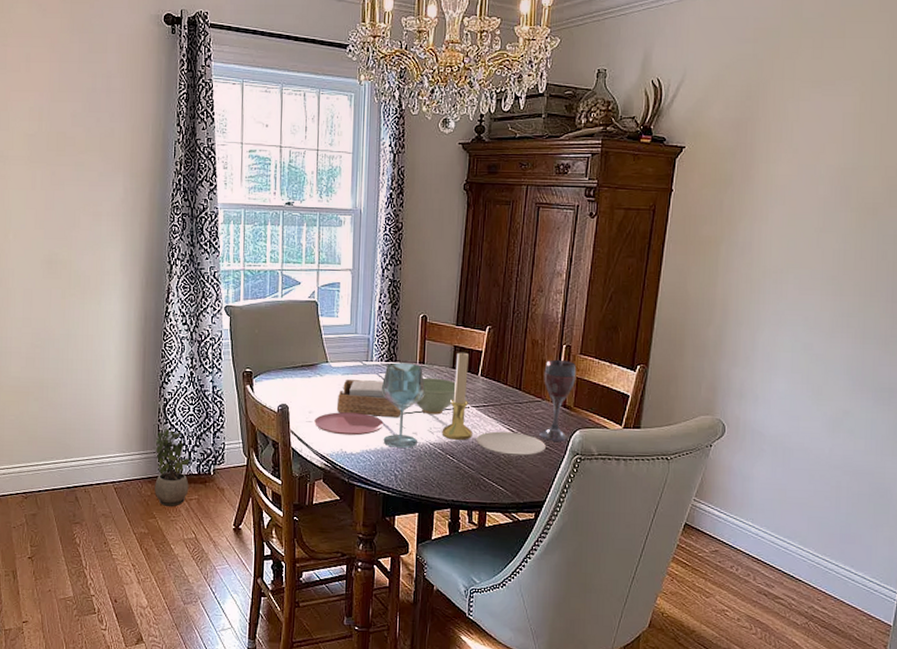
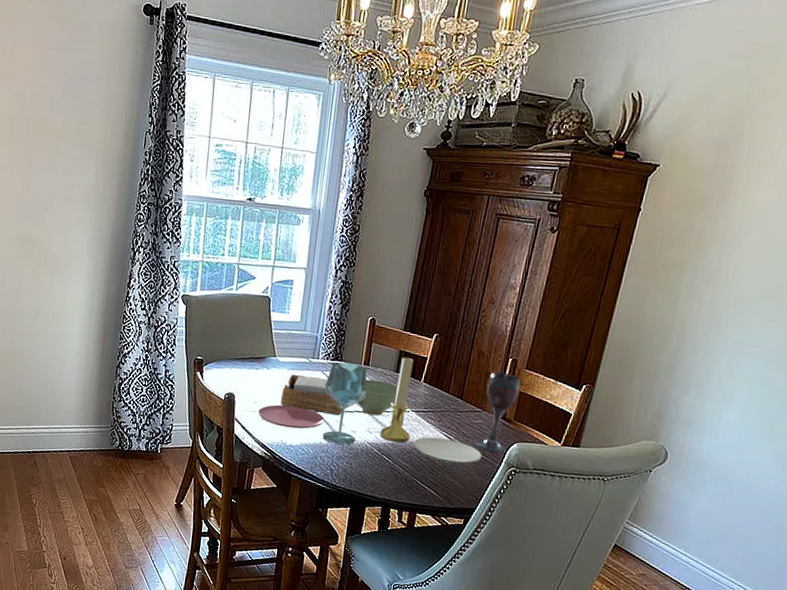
potted plant: present [155,428,191,507] -> none [105,405,141,479]

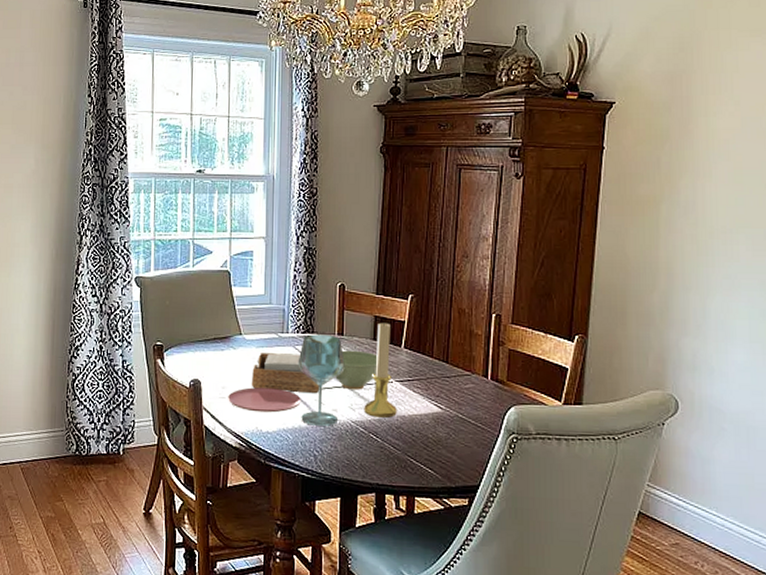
plate: present [413,437,482,464] -> none [401,408,477,436]
cup: present [476,372,521,453] -> none [470,330,508,419]

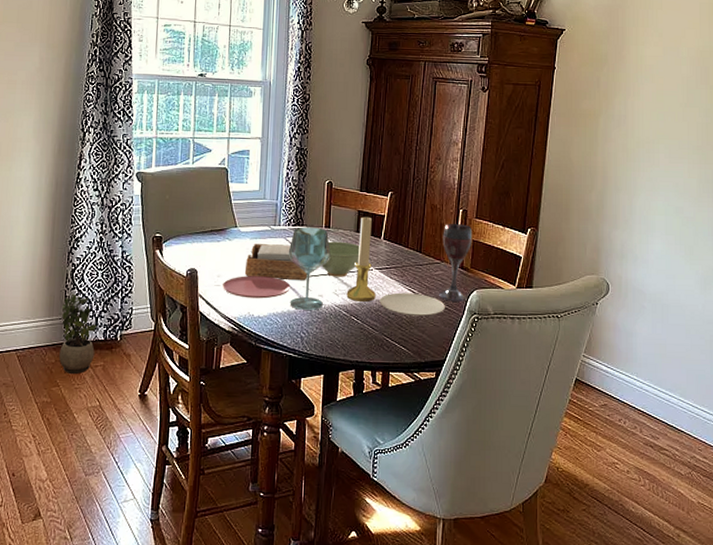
potted plant: none [62,404,100,489] -> present [59,293,98,375]
plate: none [401,408,477,436] -> present [379,292,445,317]
cup: none [470,330,508,419] -> present [439,224,473,302]

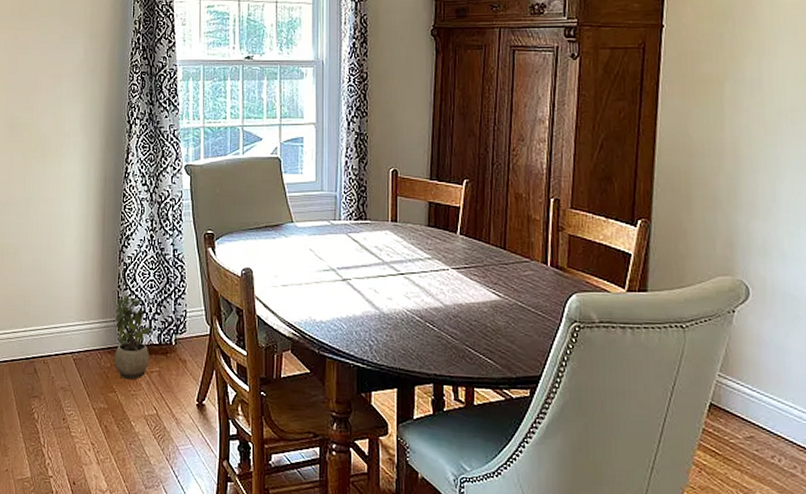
plate: present [223,276,290,299] -> none [280,276,355,302]
napkin holder: present [244,244,308,281] -> none [303,241,374,282]
wine glass: present [288,227,331,310] -> none [351,221,399,315]
bowl: present [322,241,360,277] -> none [389,237,433,278]
candle holder: present [346,215,376,302] -> none [419,207,454,306]
plate: present [379,292,445,317] -> none [458,296,538,325]
cup: present [439,224,473,302] -> none [530,216,568,307]

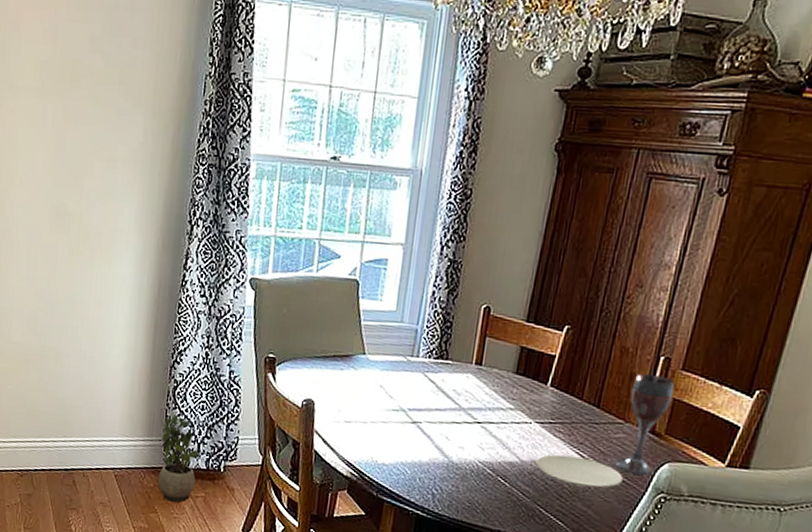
plate: none [458,296,538,325] -> present [535,454,623,489]
cup: none [530,216,568,307] -> present [616,374,675,476]

